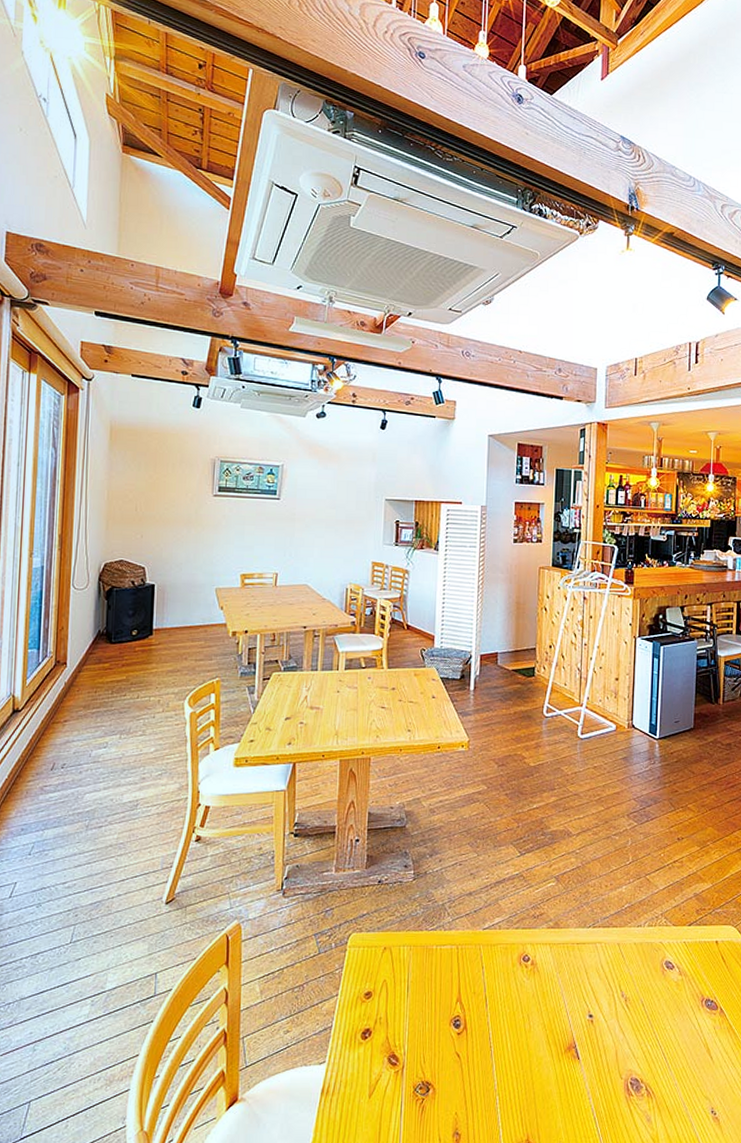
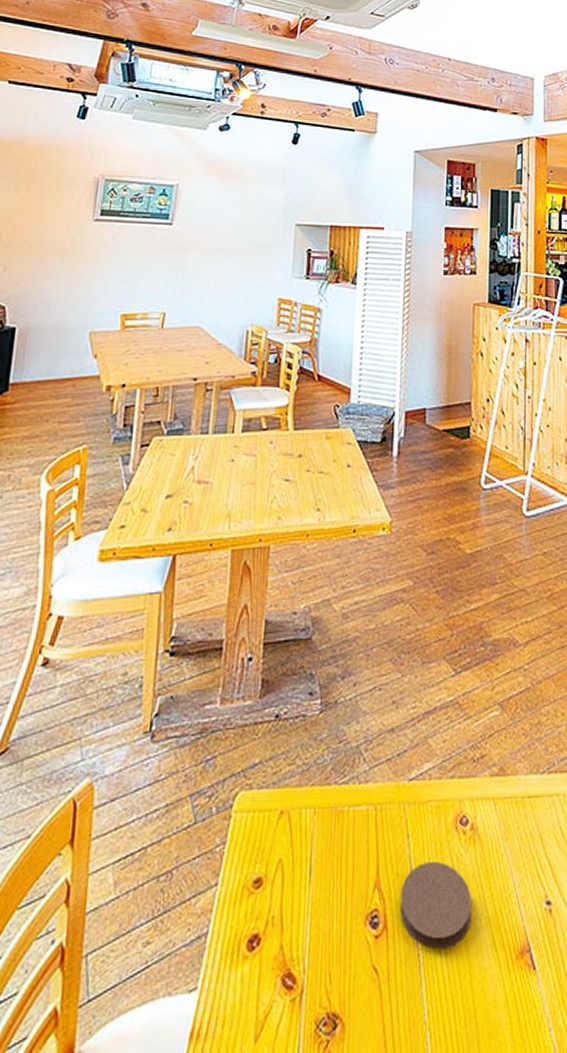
coaster: none [476,985,531,1043] -> present [400,860,471,949]

